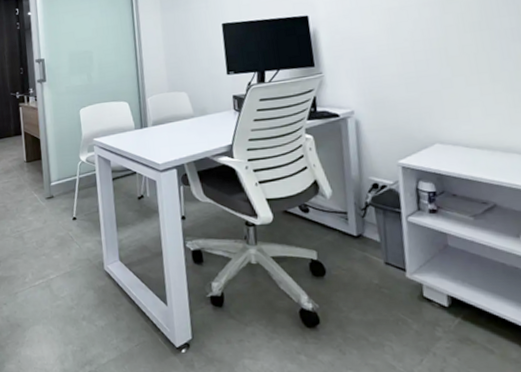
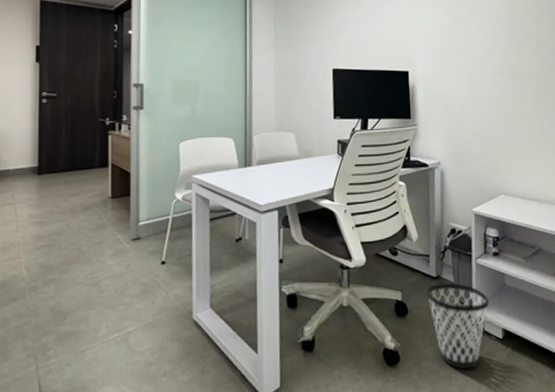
wastebasket: none [347,242,429,338] -> present [427,282,490,370]

